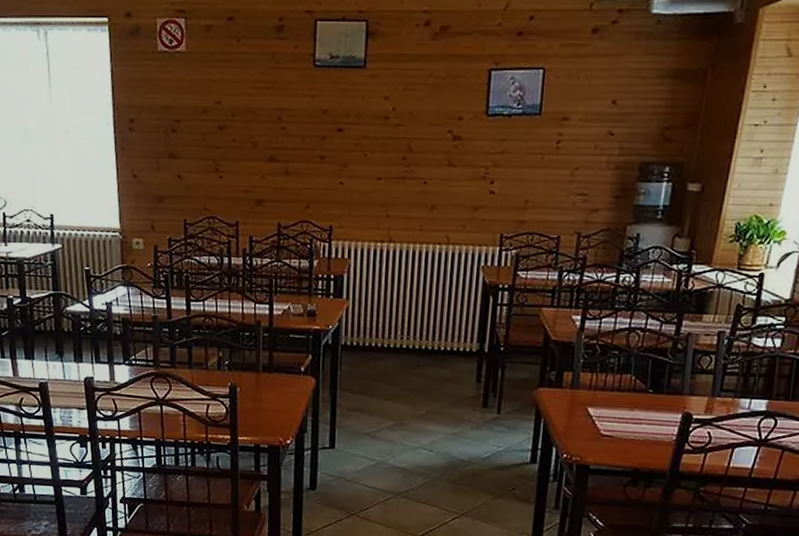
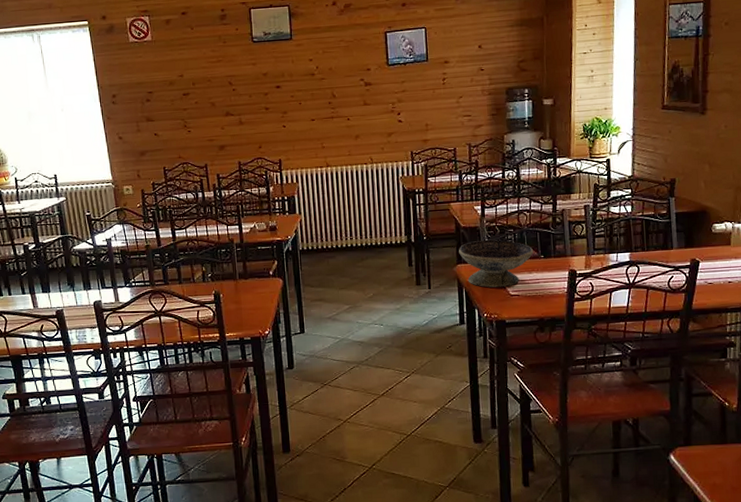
decorative bowl: none [543,360,640,424] -> present [459,239,533,288]

